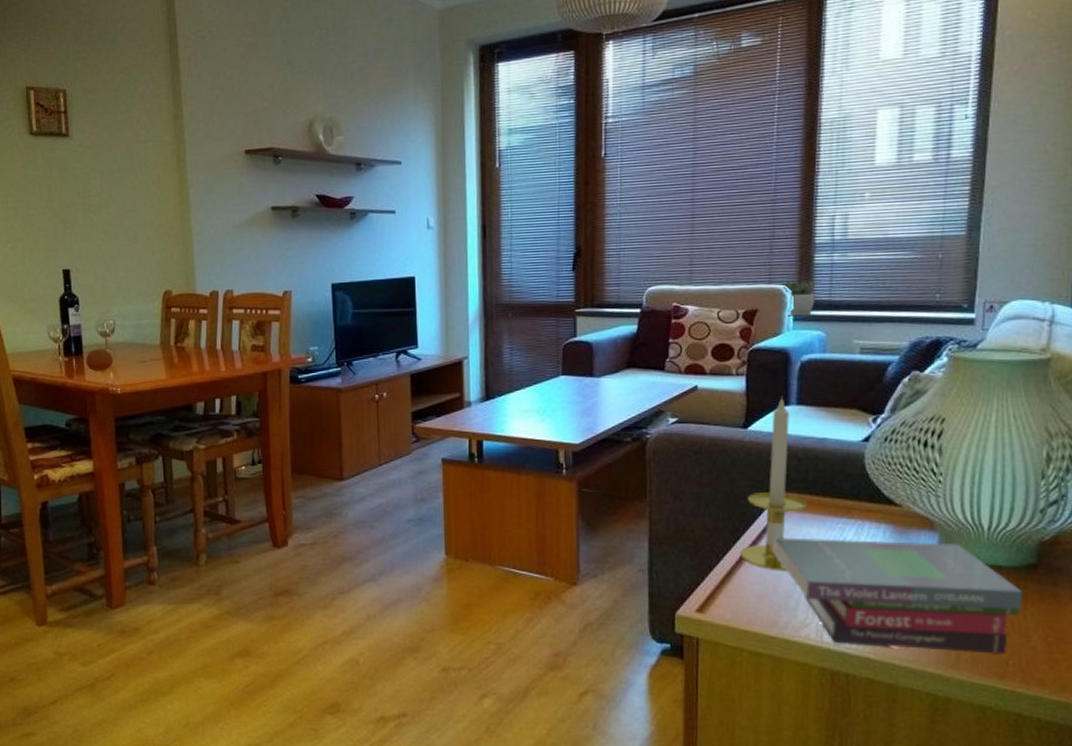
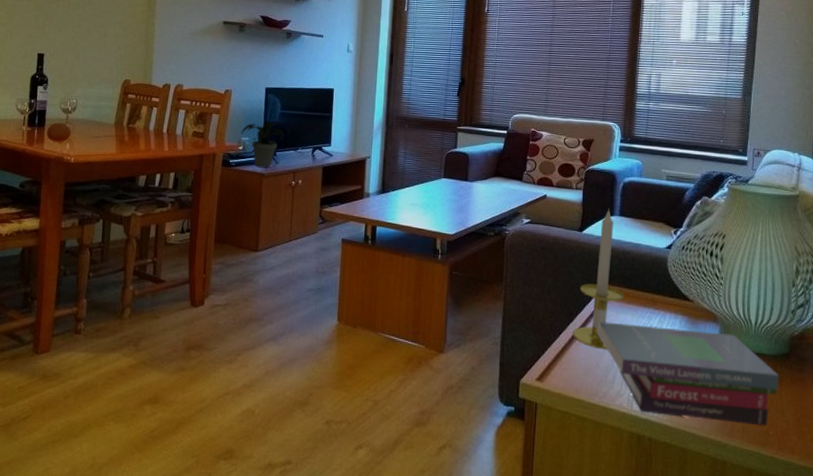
potted plant: none [308,324,366,382] -> present [241,121,290,168]
succulent plant: present [784,280,815,317] -> none [613,120,635,148]

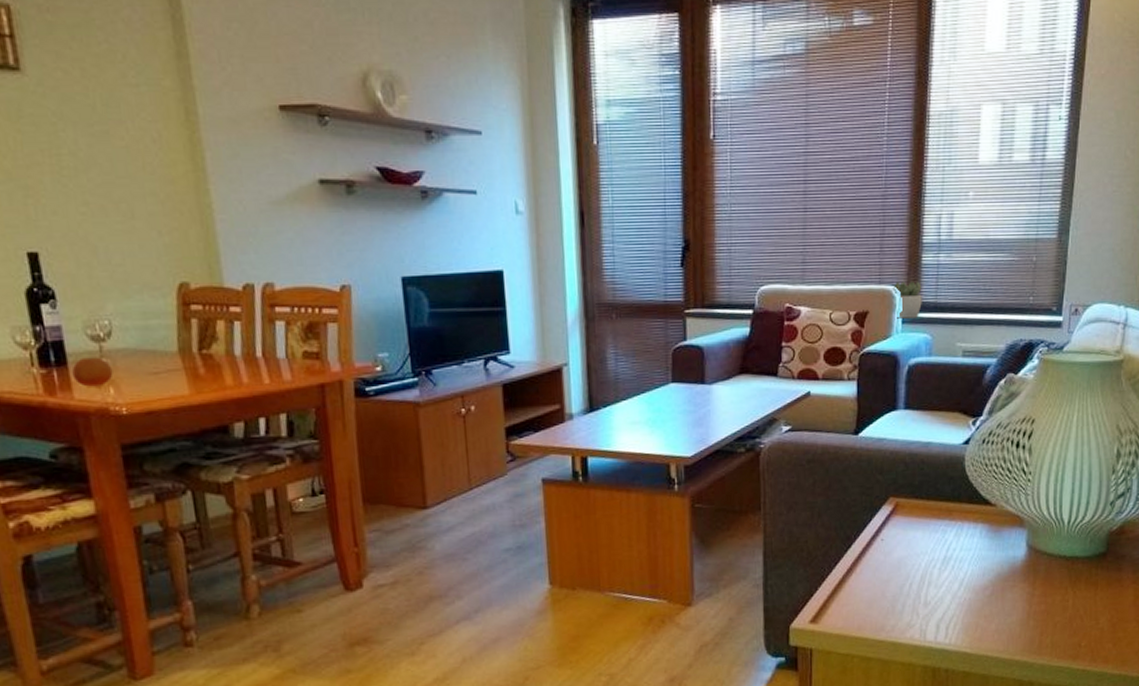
potted plant: present [241,121,290,168] -> none [375,325,448,394]
candle: present [572,208,624,350] -> none [850,400,913,577]
books: present [598,321,780,427] -> none [882,538,1095,641]
succulent plant: none [613,120,635,148] -> present [893,281,922,319]

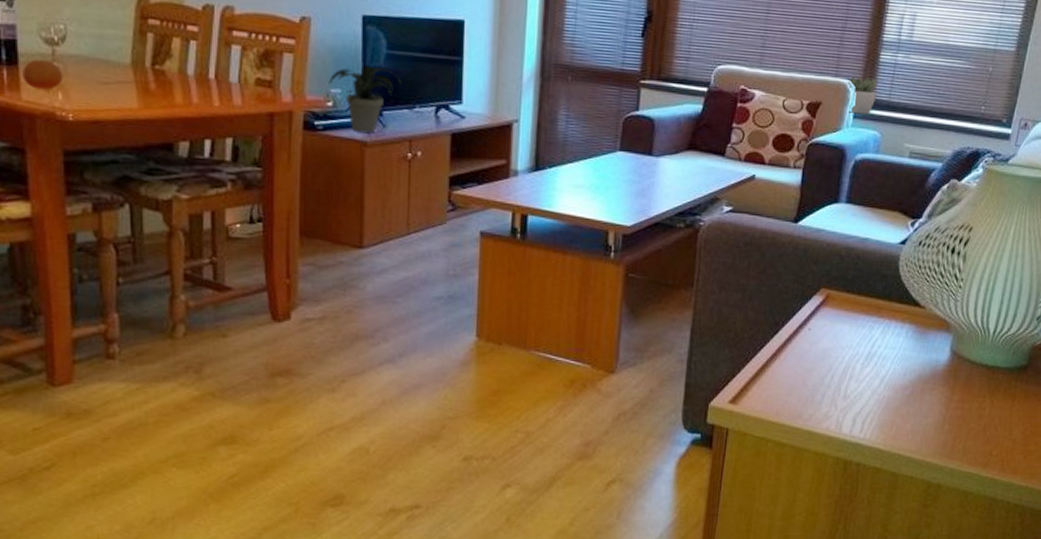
potted plant: none [375,325,448,394] -> present [328,65,402,134]

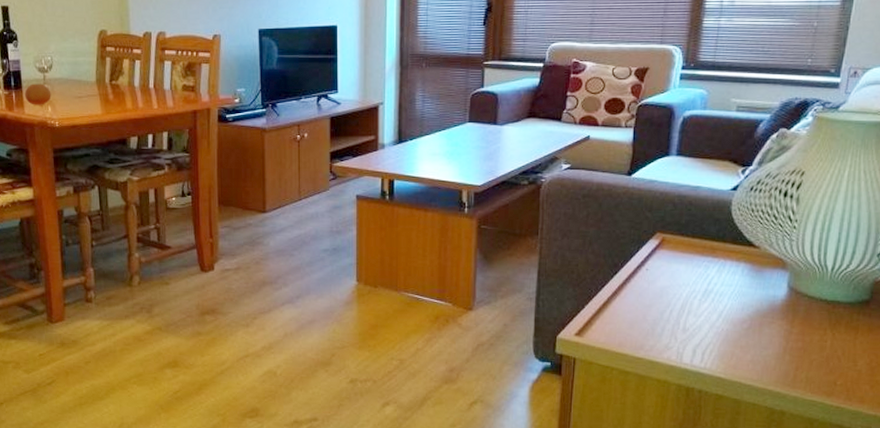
potted plant: present [328,65,402,134] -> none [235,68,290,122]
succulent plant: present [848,76,877,114] -> none [674,42,701,75]

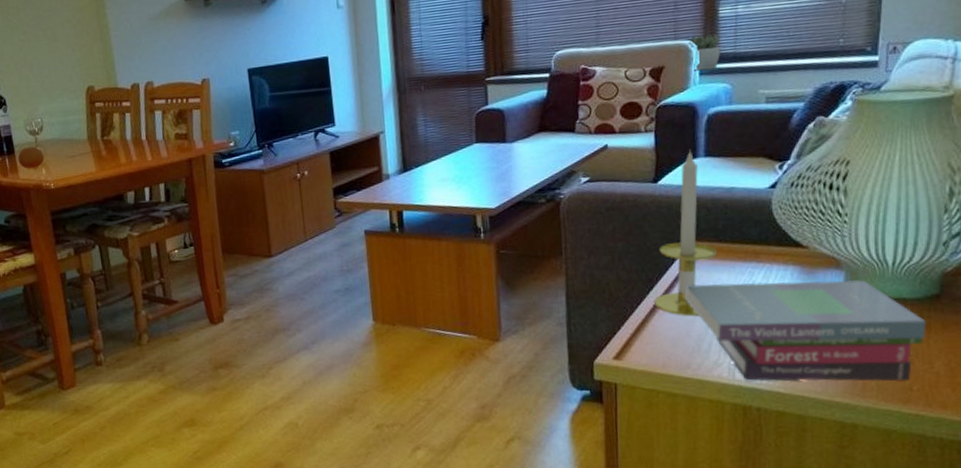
candle: none [616,147,678,302] -> present [653,149,717,317]
books: none [646,273,855,377] -> present [685,280,927,382]
succulent plant: none [674,42,701,75] -> present [689,34,720,71]

